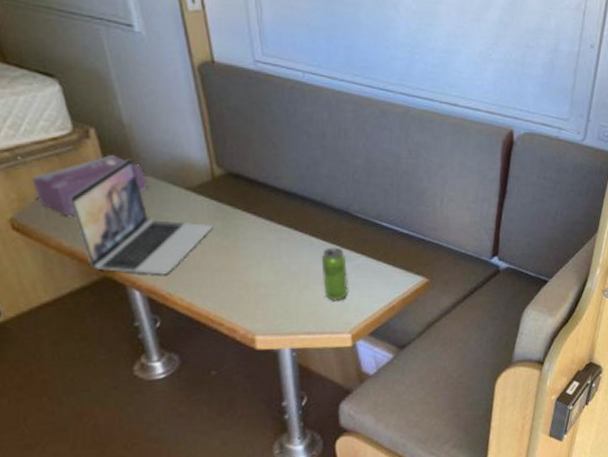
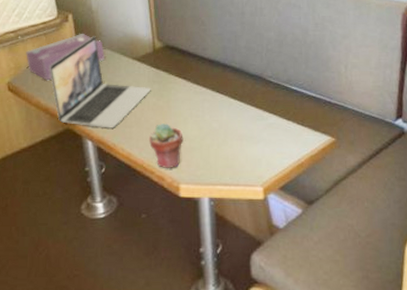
potted succulent: none [213,267,257,319] -> present [148,123,183,168]
beverage can: present [322,247,348,301] -> none [239,108,261,156]

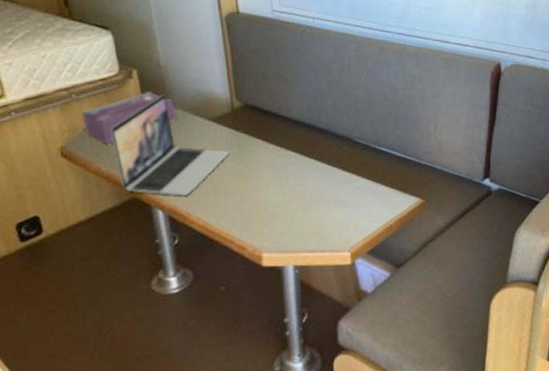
potted succulent: present [148,123,183,168] -> none [227,189,266,237]

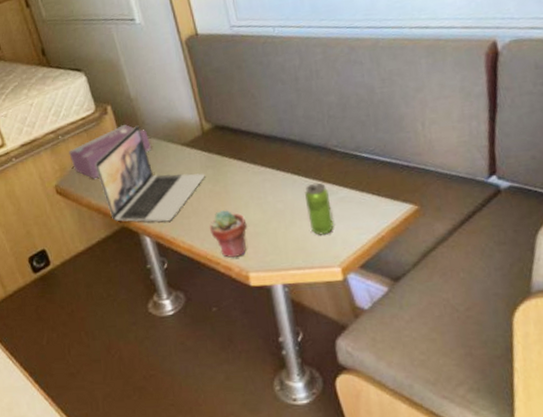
potted succulent: none [227,189,266,237] -> present [209,210,247,258]
beverage can: none [325,170,348,221] -> present [305,182,334,235]

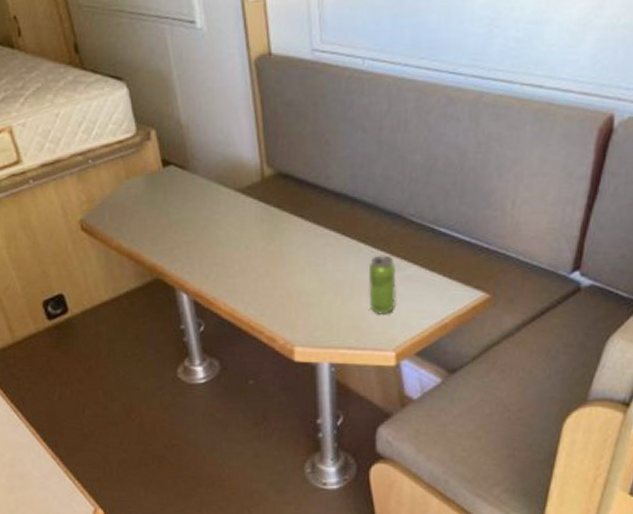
tissue box: present [69,124,151,179] -> none [99,155,199,218]
laptop: present [95,125,205,222] -> none [131,159,259,279]
potted succulent: present [209,210,247,258] -> none [256,273,299,328]

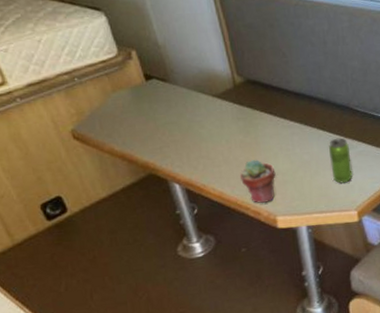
potted succulent: none [256,273,299,328] -> present [239,160,276,203]

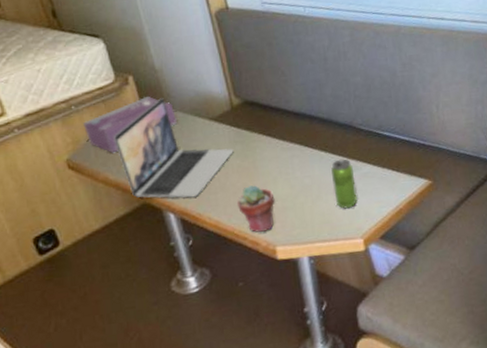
tissue box: none [87,71,181,126] -> present [83,95,177,153]
laptop: none [119,73,236,170] -> present [114,98,234,198]

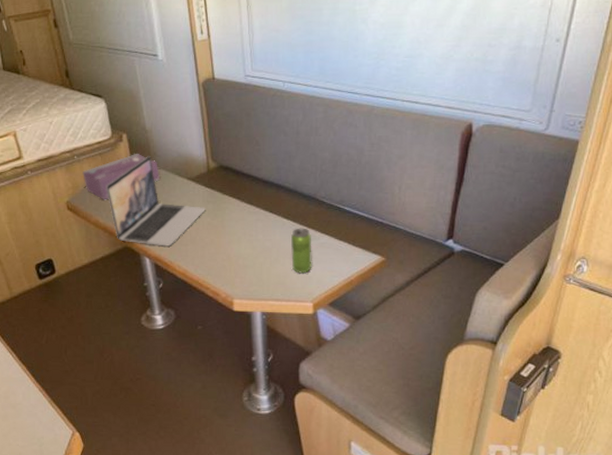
potted succulent: present [236,185,275,233] -> none [203,242,237,284]

